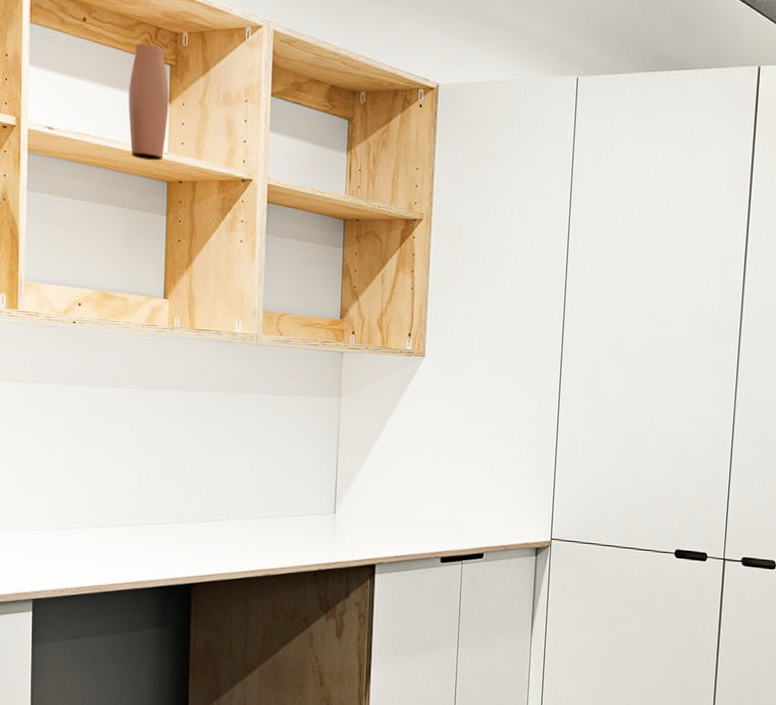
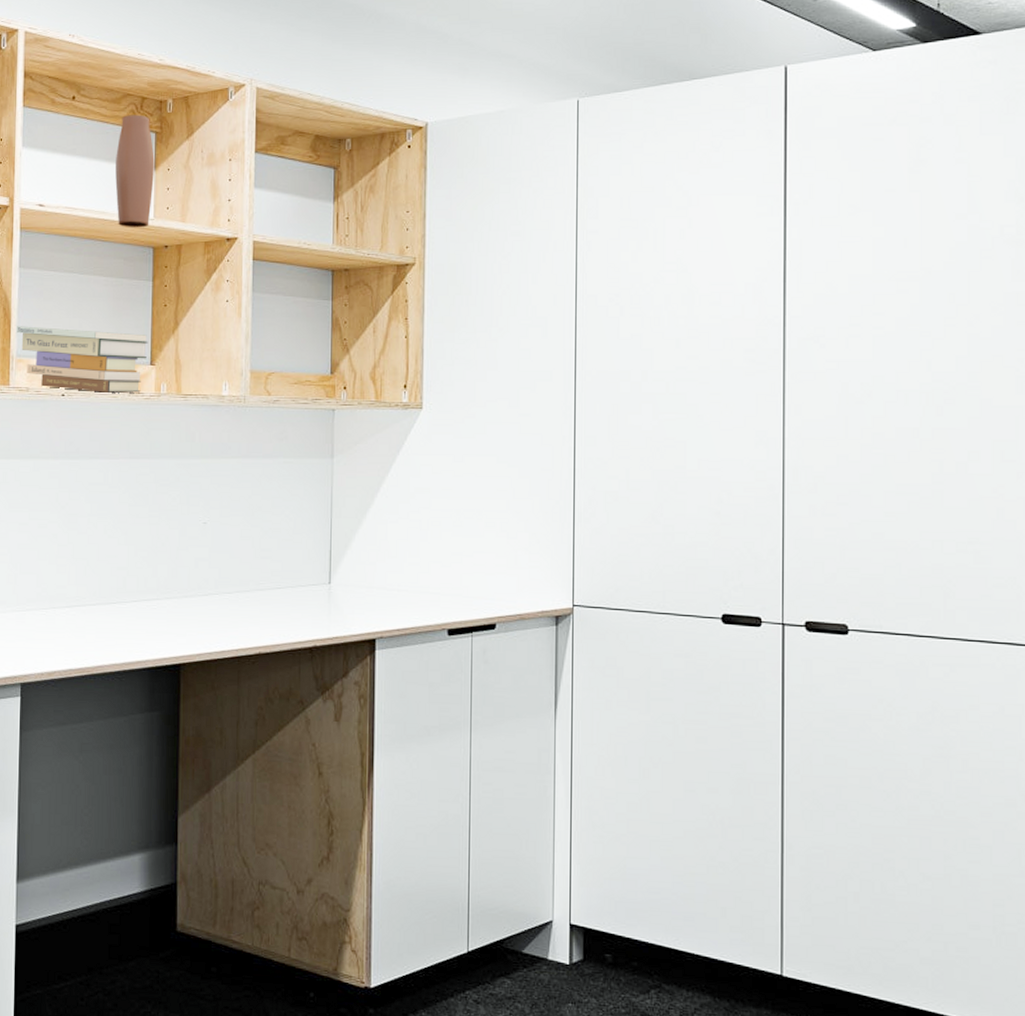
books: none [25,250,162,325] -> present [17,326,148,393]

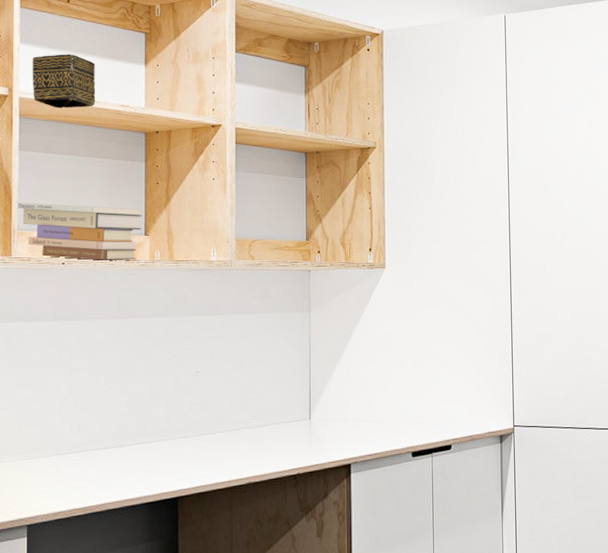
decorative box: none [34,158,101,220] -> present [32,54,96,109]
vase: present [115,115,155,228] -> none [109,17,145,116]

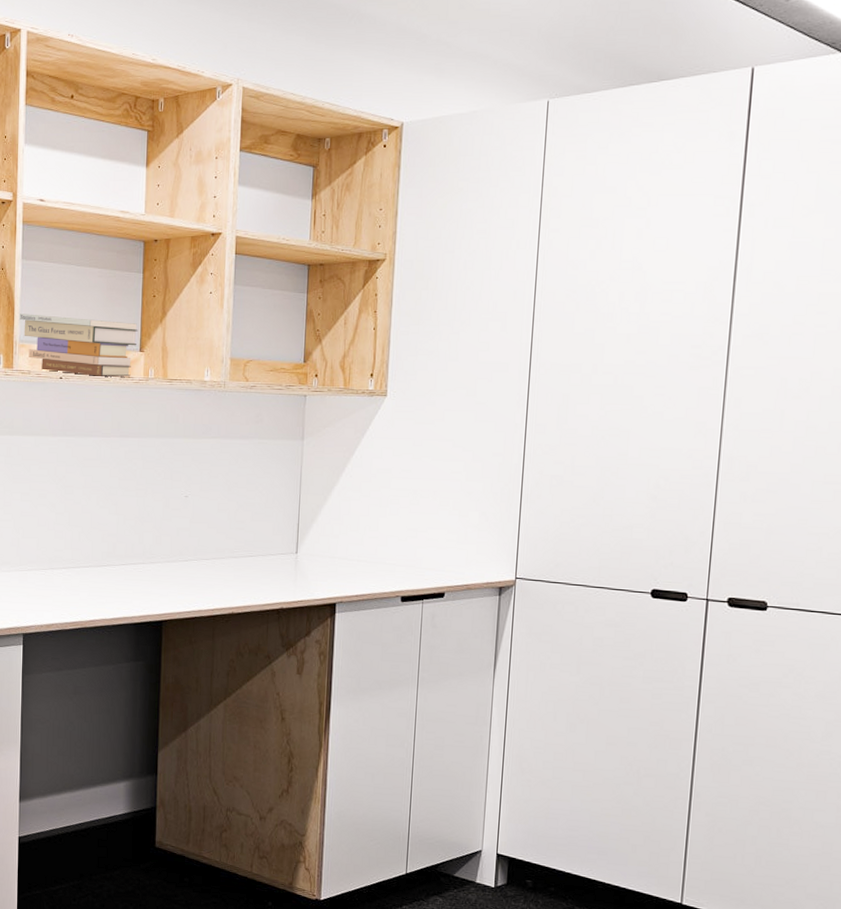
decorative box: present [32,54,96,109] -> none [35,155,97,215]

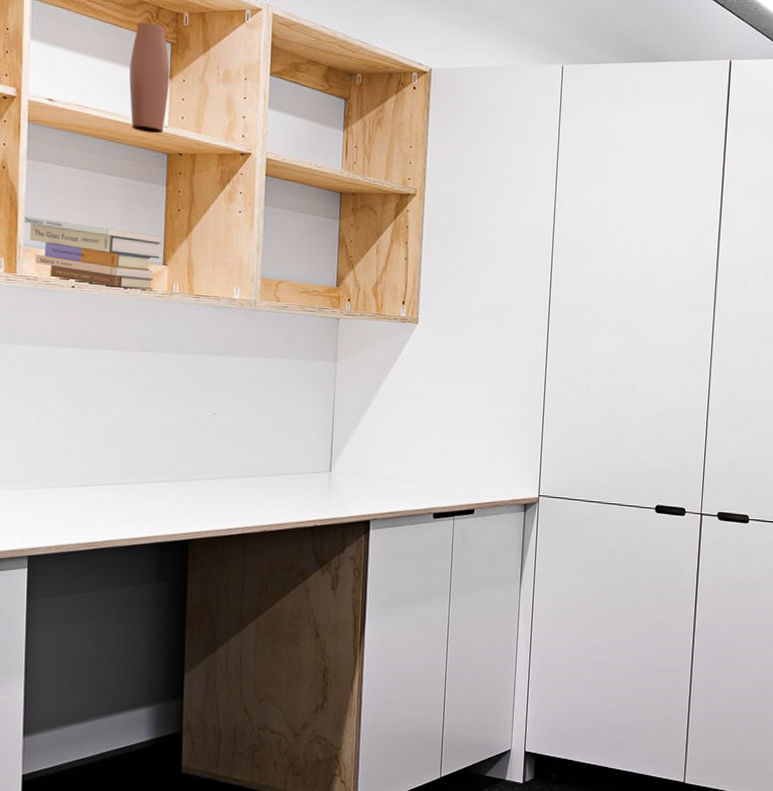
vase: none [110,113,146,223] -> present [129,22,170,134]

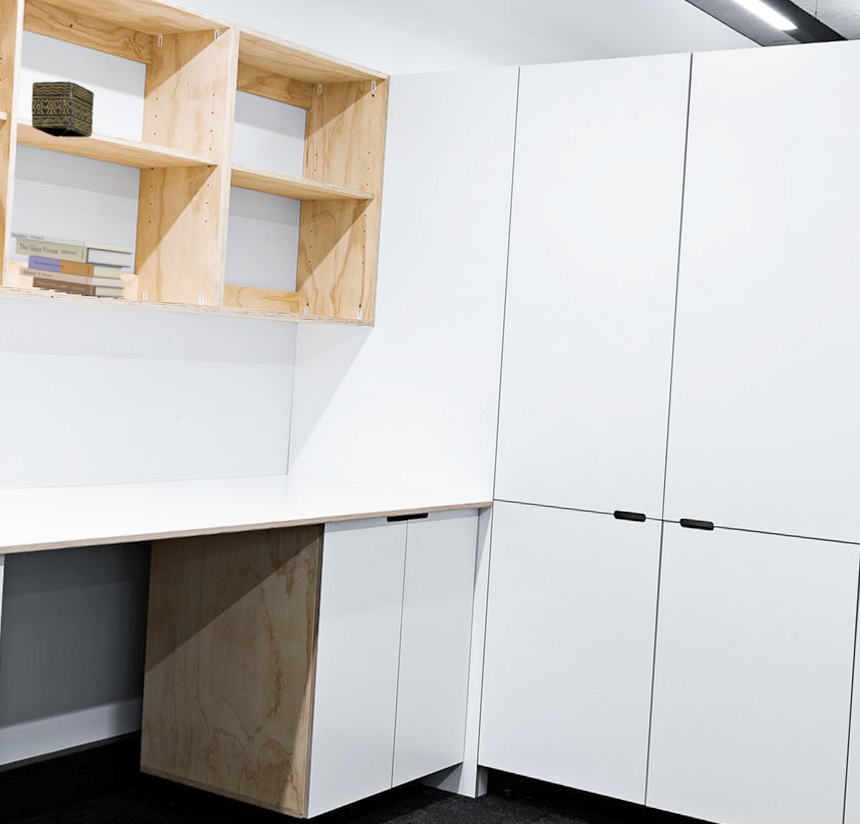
decorative box: none [43,55,115,119] -> present [31,80,94,138]
vase: present [129,22,170,134] -> none [107,46,145,150]

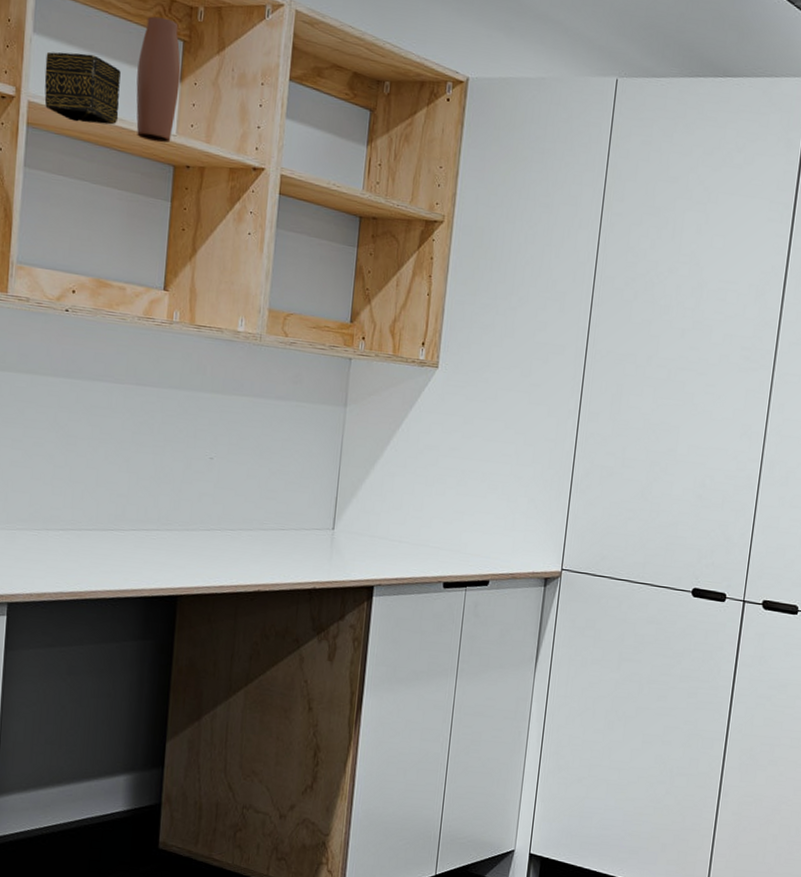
books: present [10,231,133,298] -> none [18,230,163,318]
vase: none [107,46,145,150] -> present [136,16,181,143]

